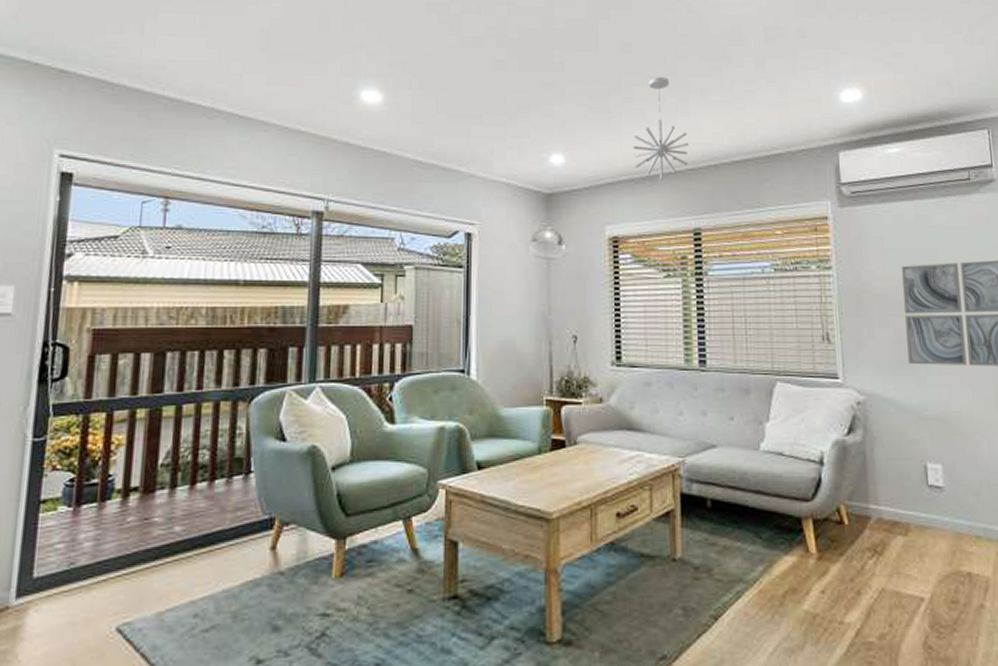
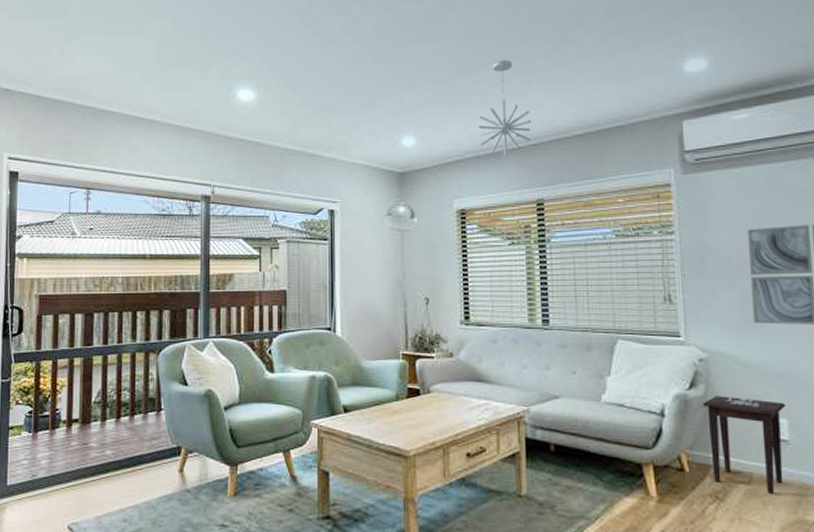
side table: none [859,441,940,545] -> present [701,396,786,494]

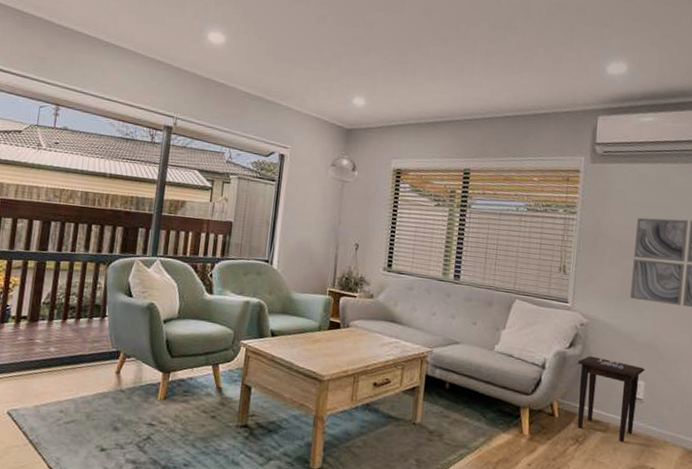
pendant light: present [478,60,532,156] -> none [422,39,470,127]

